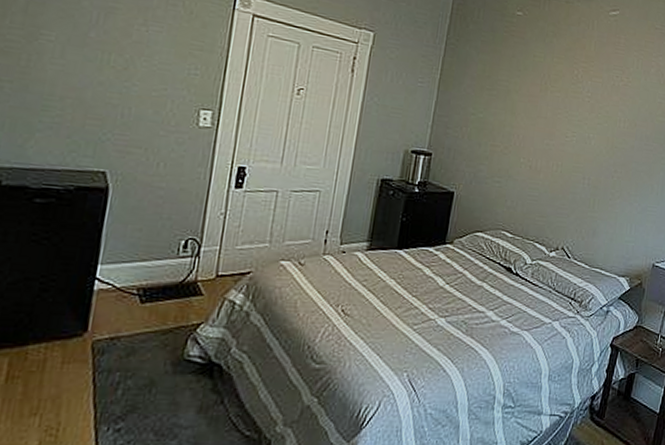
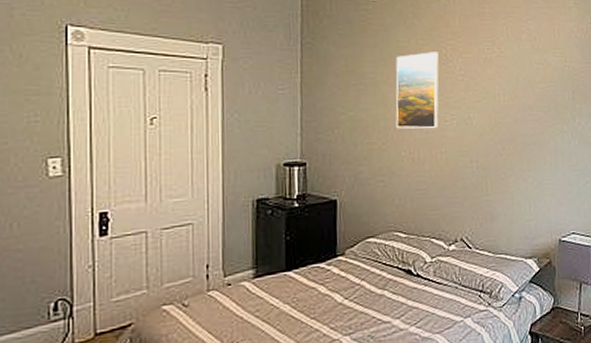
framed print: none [520,69,571,142] -> present [395,52,440,129]

